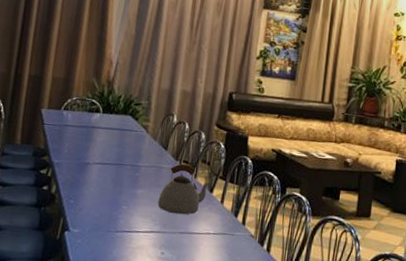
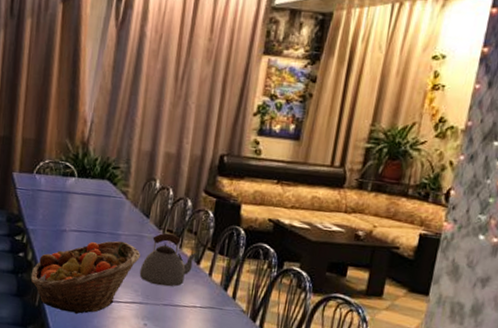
fruit basket: none [53,172,159,245] -> present [30,240,140,314]

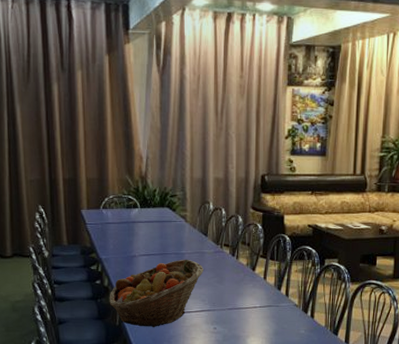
kettle: present [139,232,198,287] -> none [204,247,253,293]

